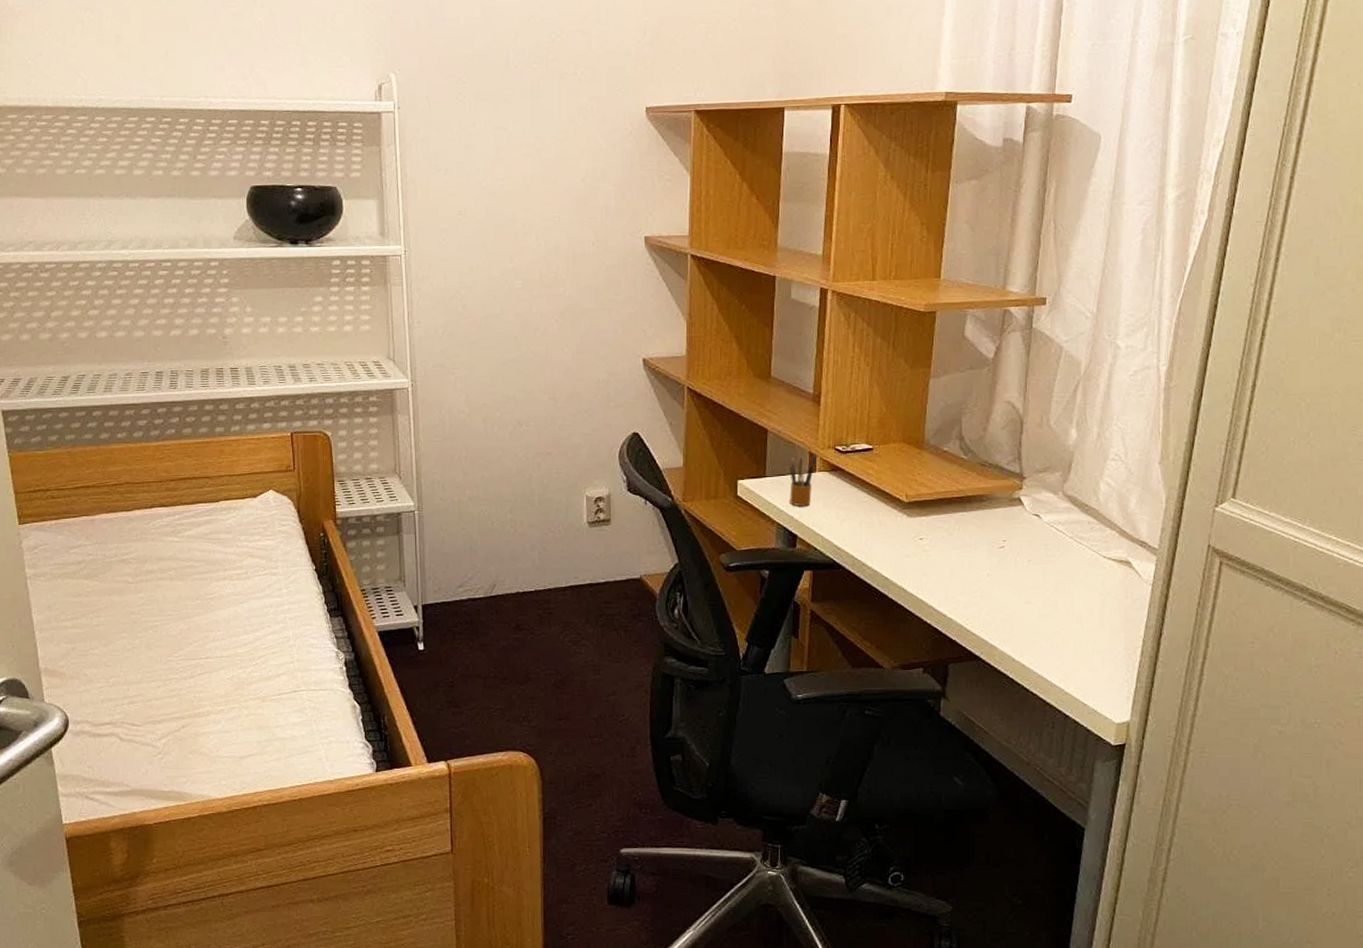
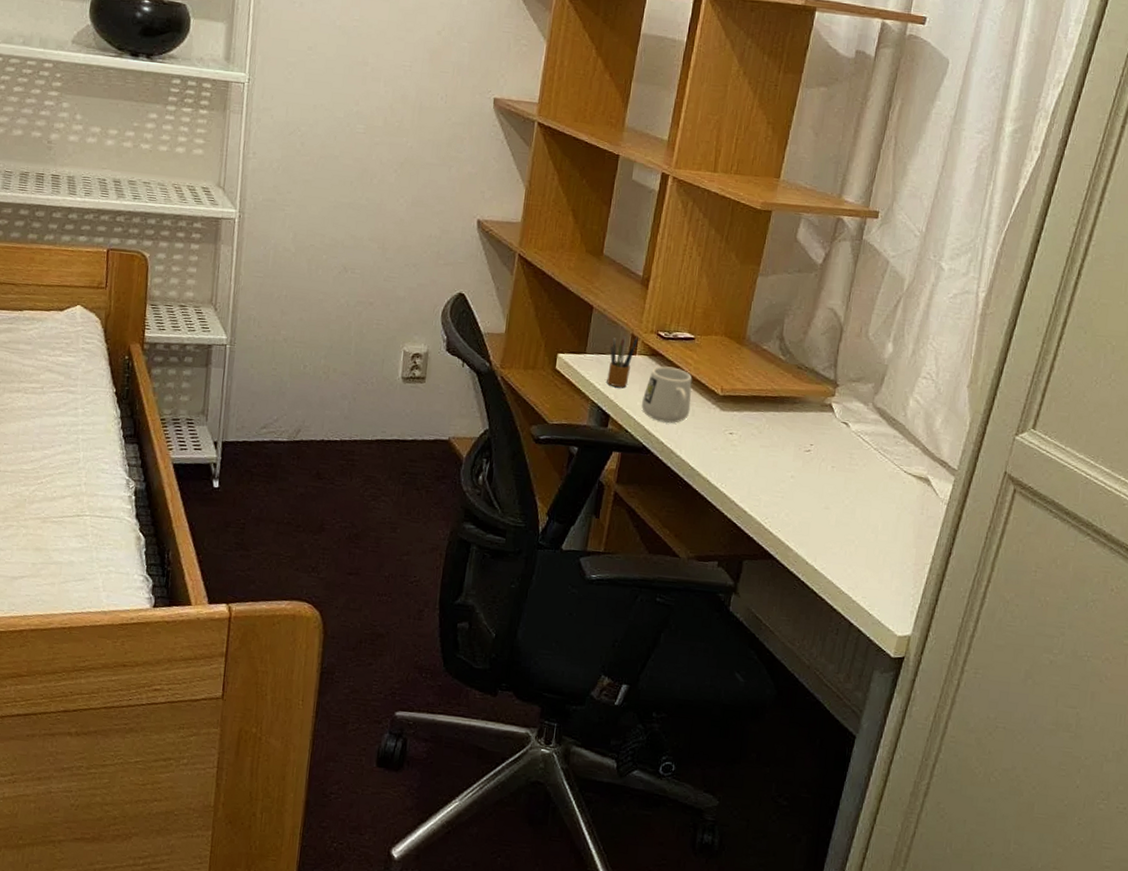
mug: none [827,480,877,536] -> present [641,366,693,423]

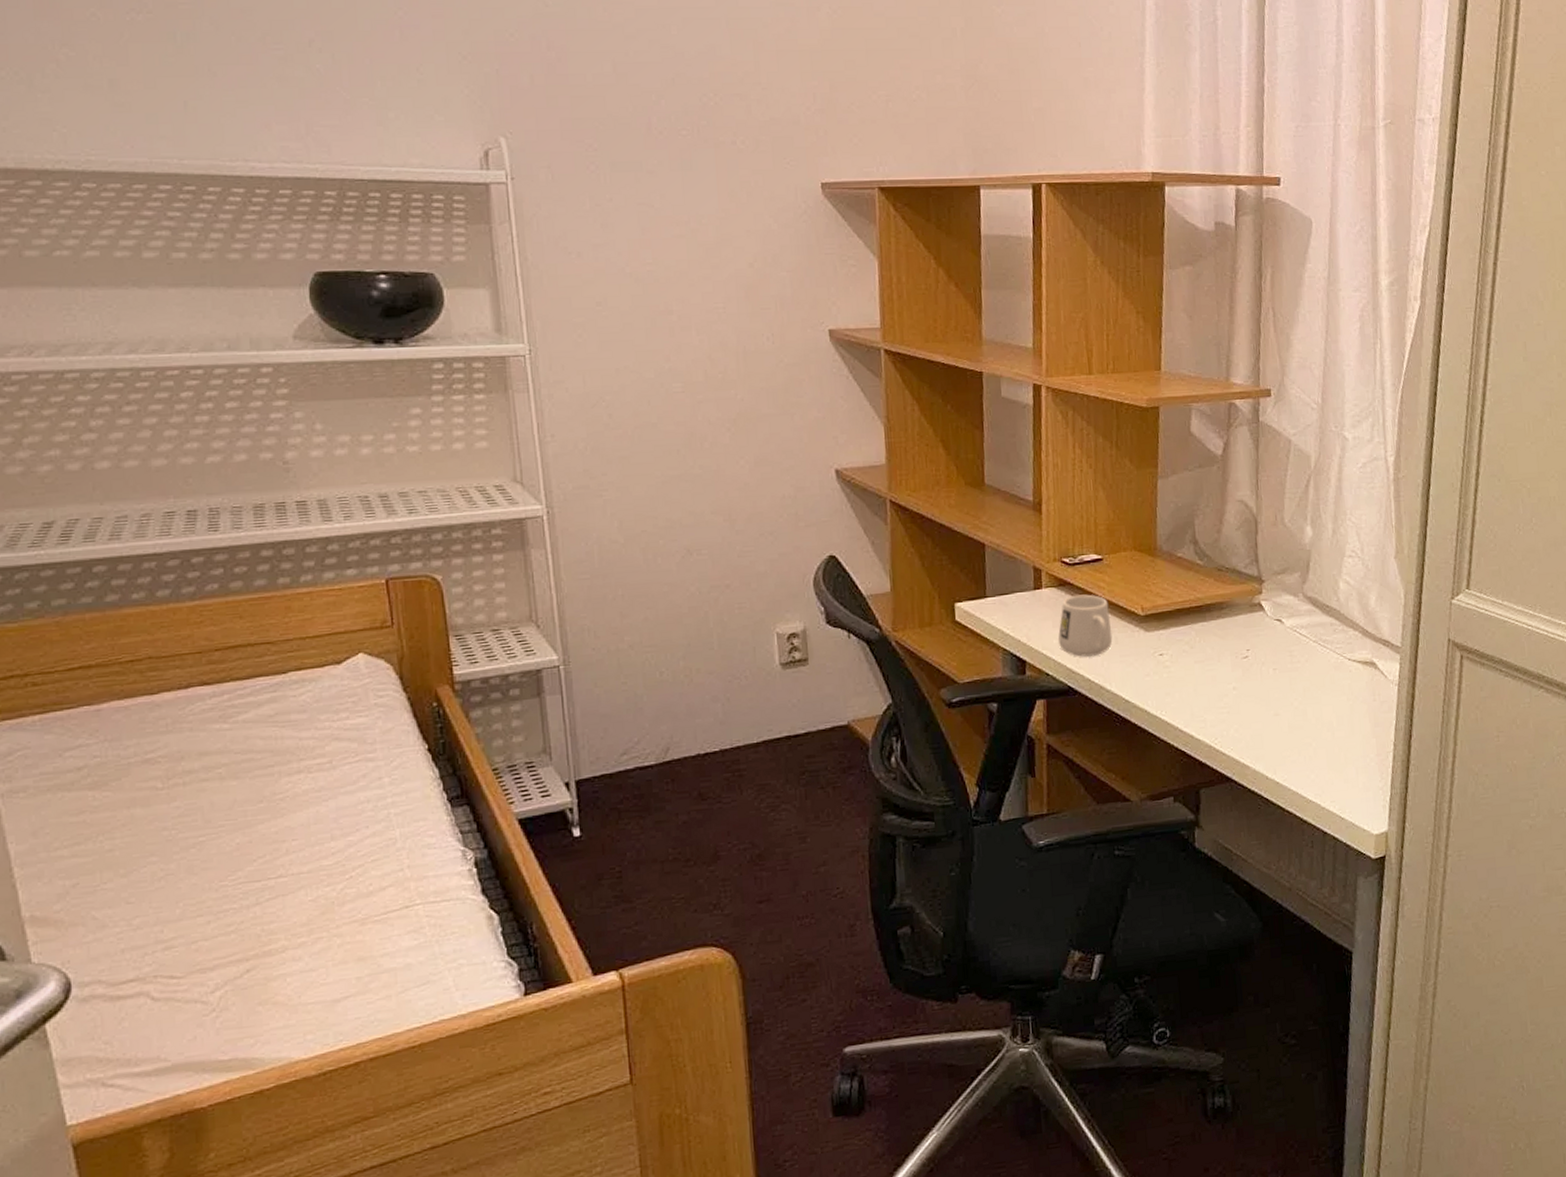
pencil box: present [607,333,638,387] -> none [1012,566,1041,628]

